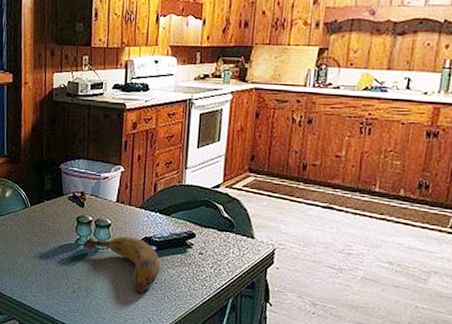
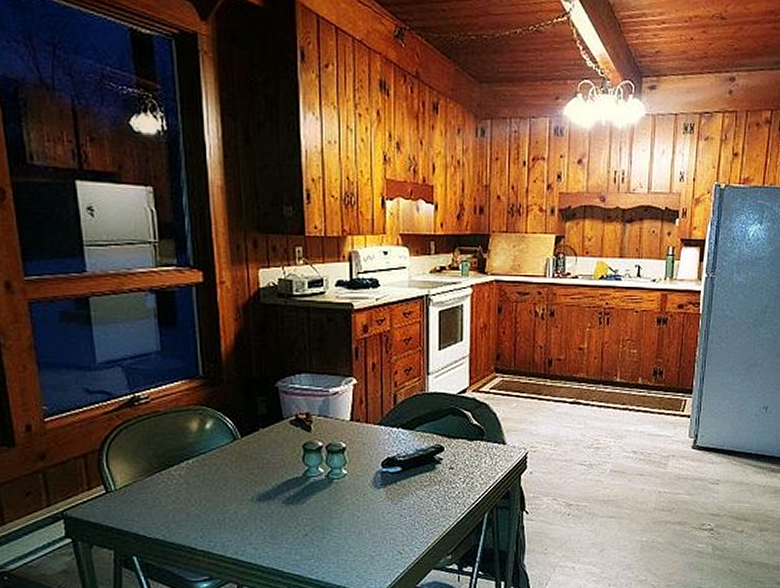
banana: present [82,236,160,293] -> none [312,459,407,524]

